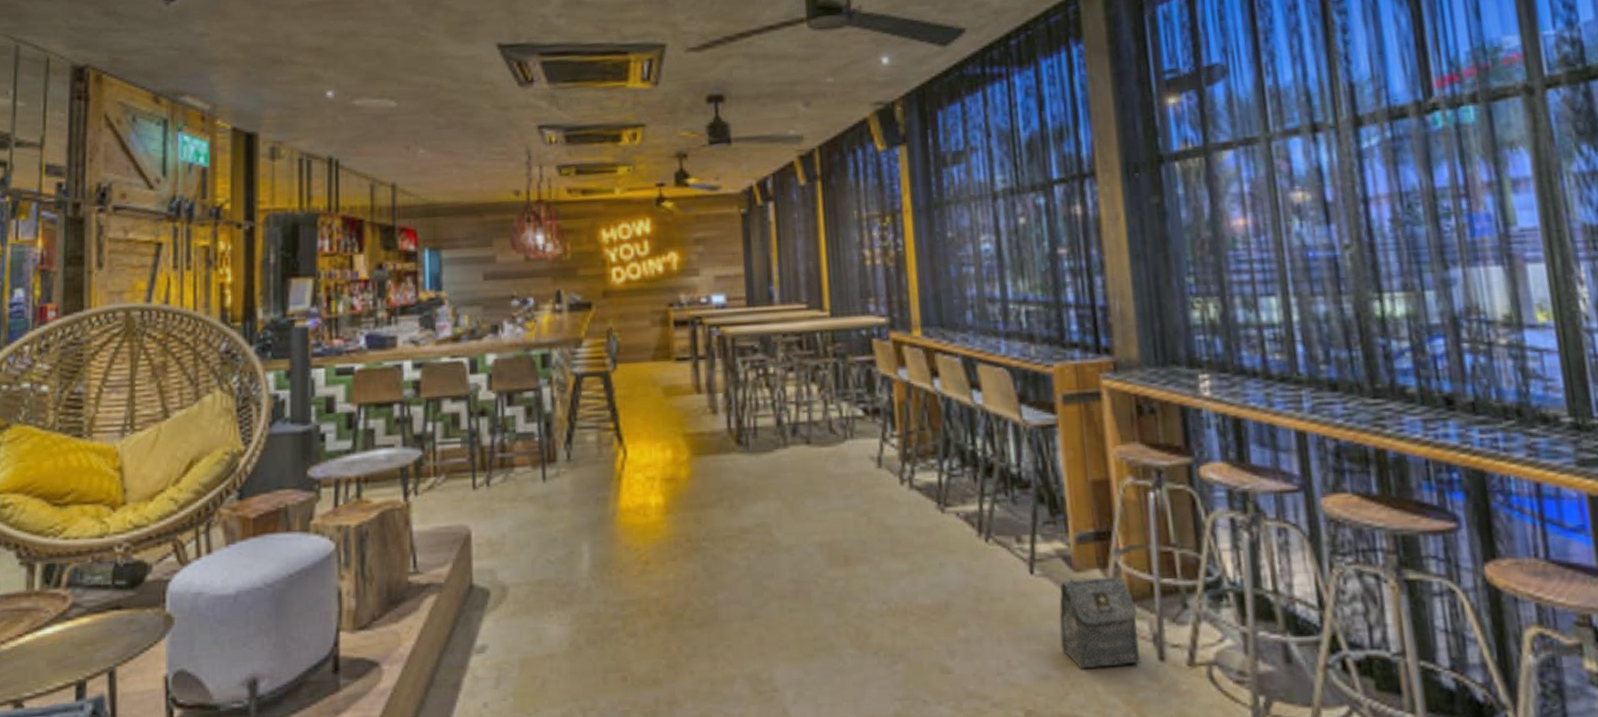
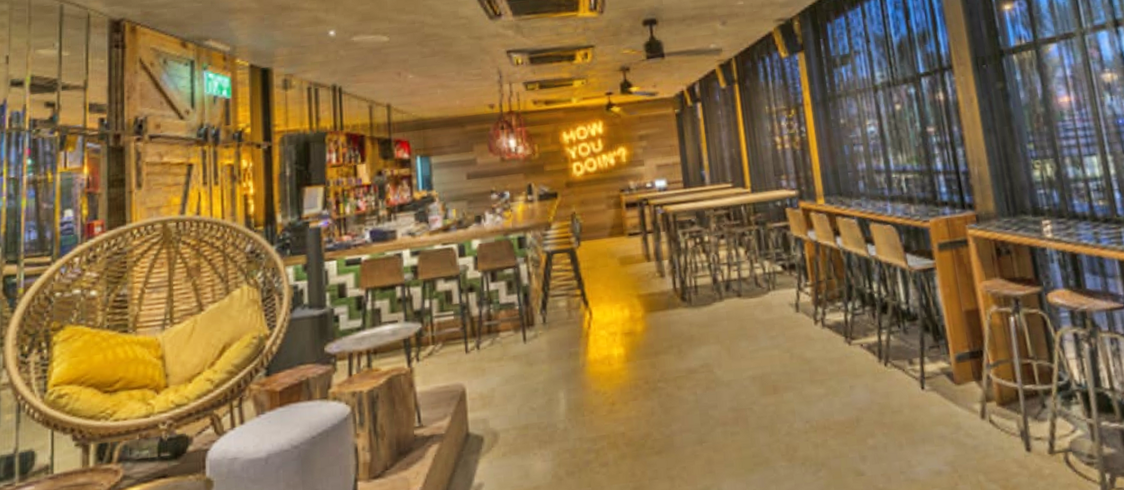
bag: present [1059,576,1141,670] -> none [945,386,1013,464]

